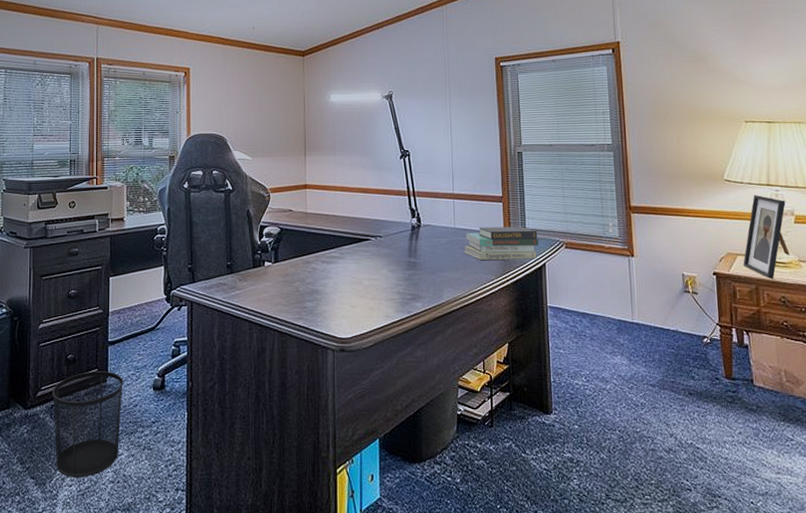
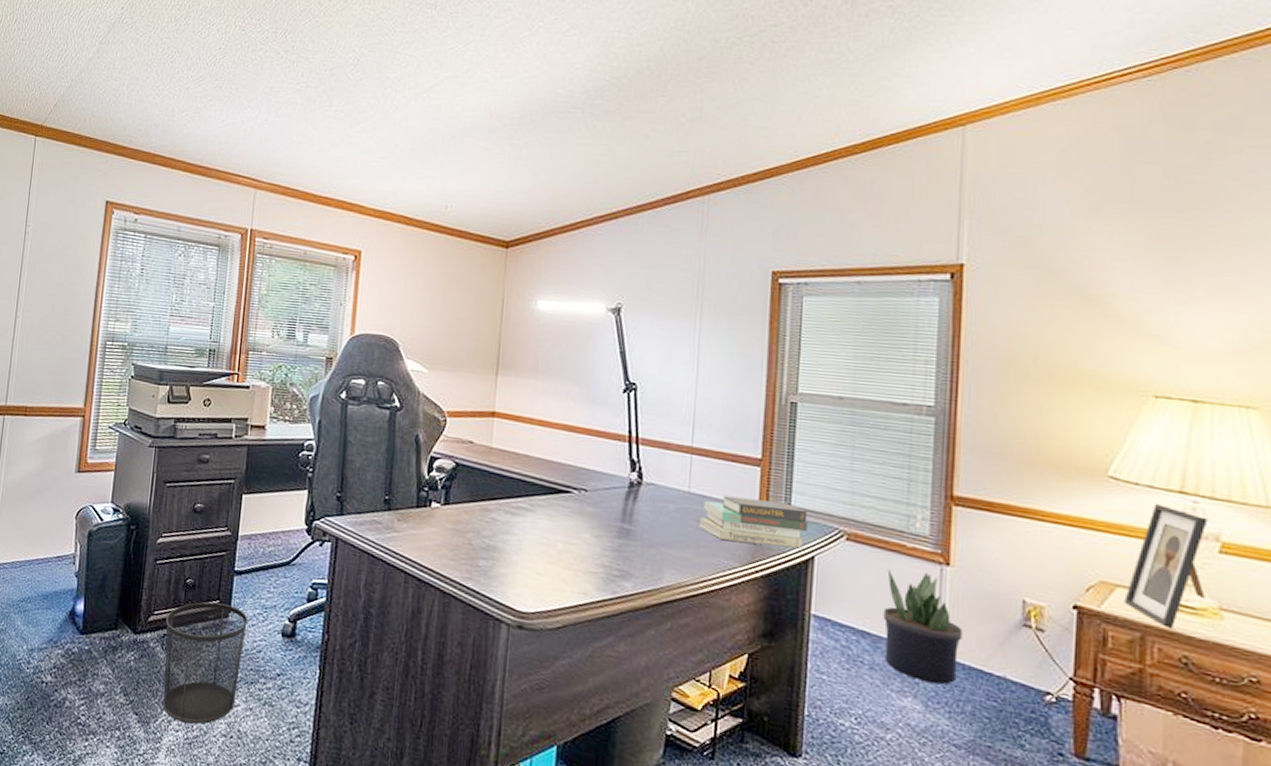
planter: none [594,263,648,343] -> present [883,568,963,685]

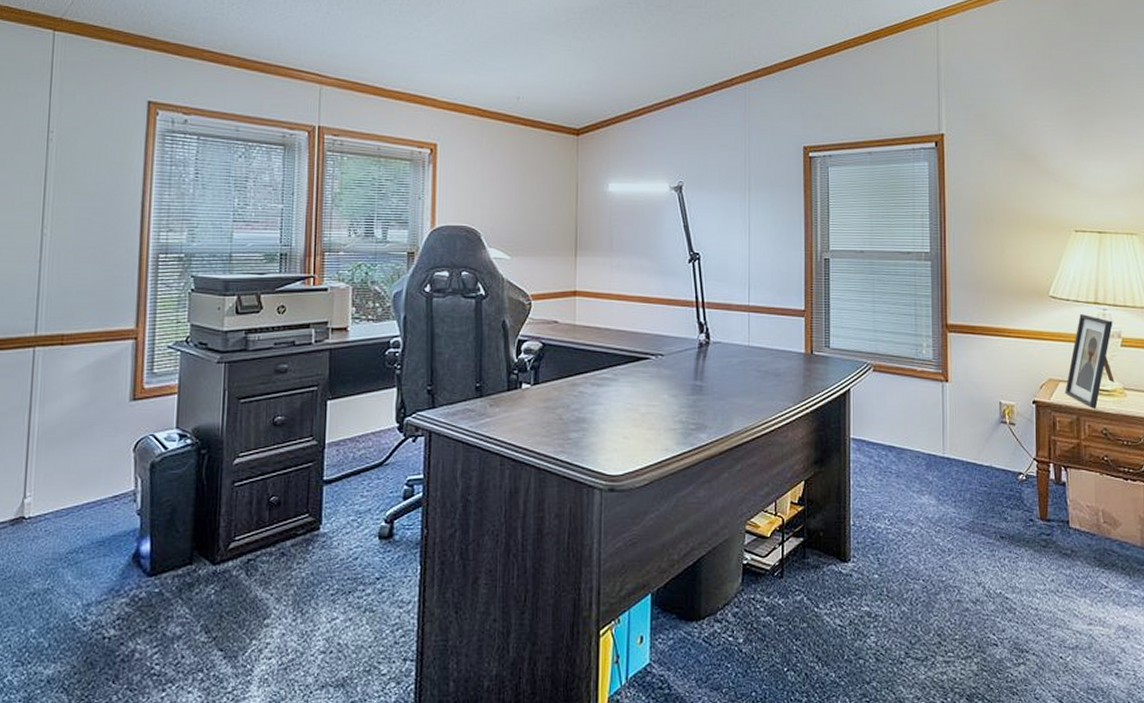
waste bin: present [163,602,248,725] -> none [248,517,341,648]
books: present [699,495,809,549] -> none [759,345,844,385]
planter: present [883,568,963,685] -> none [903,389,961,481]

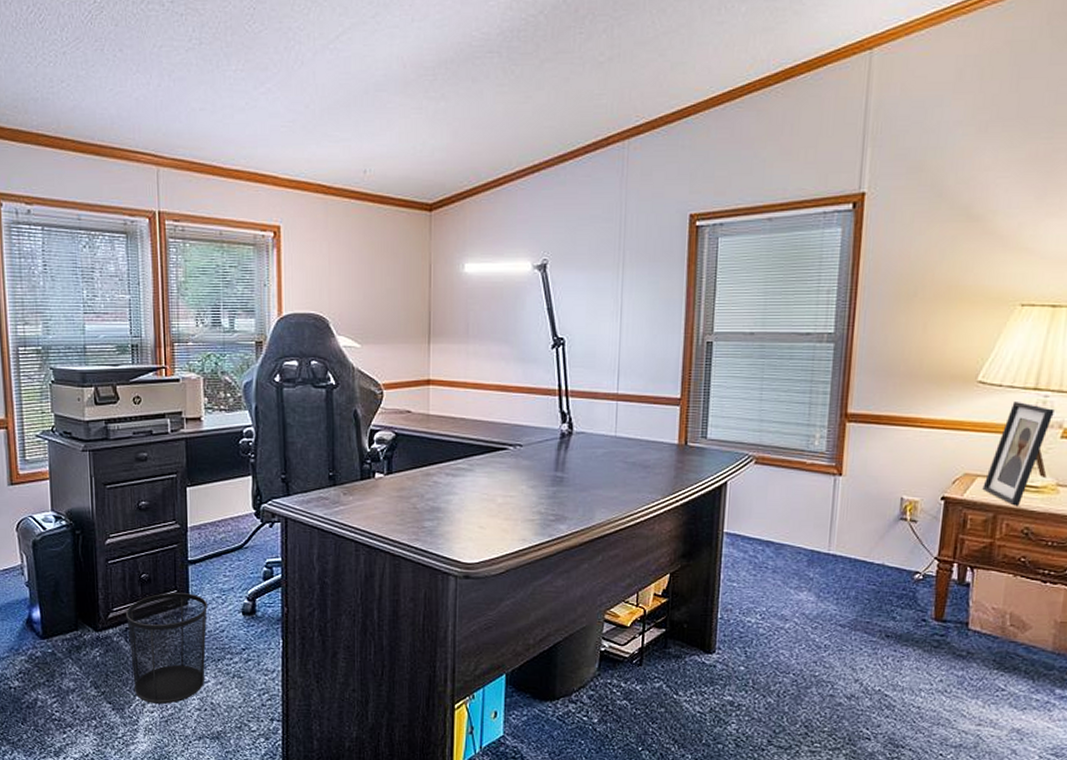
waste bin: none [248,517,341,648] -> present [125,593,208,704]

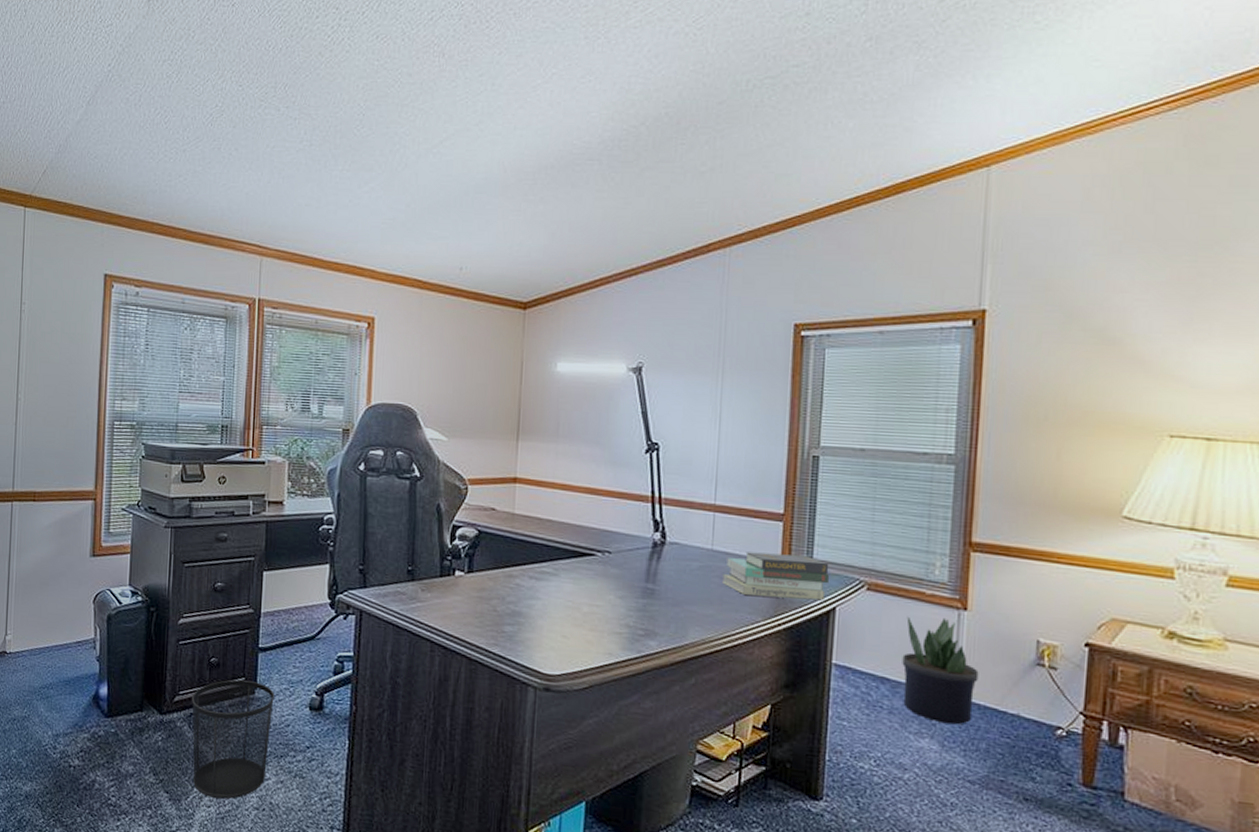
books: none [625,436,722,477] -> present [722,551,830,601]
planter: none [785,483,851,578] -> present [902,616,979,725]
picture frame: present [982,400,1055,507] -> none [1134,540,1216,662]

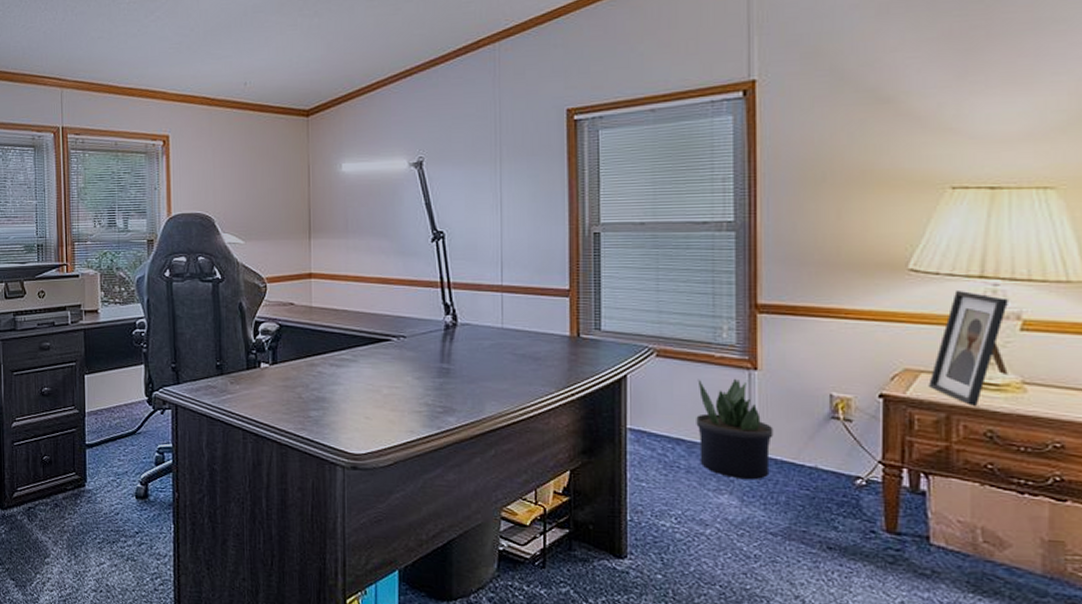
waste bin: present [191,679,275,799] -> none [28,474,103,584]
books: present [722,551,830,601] -> none [514,328,619,370]
picture frame: none [1134,540,1216,662] -> present [929,289,1008,407]

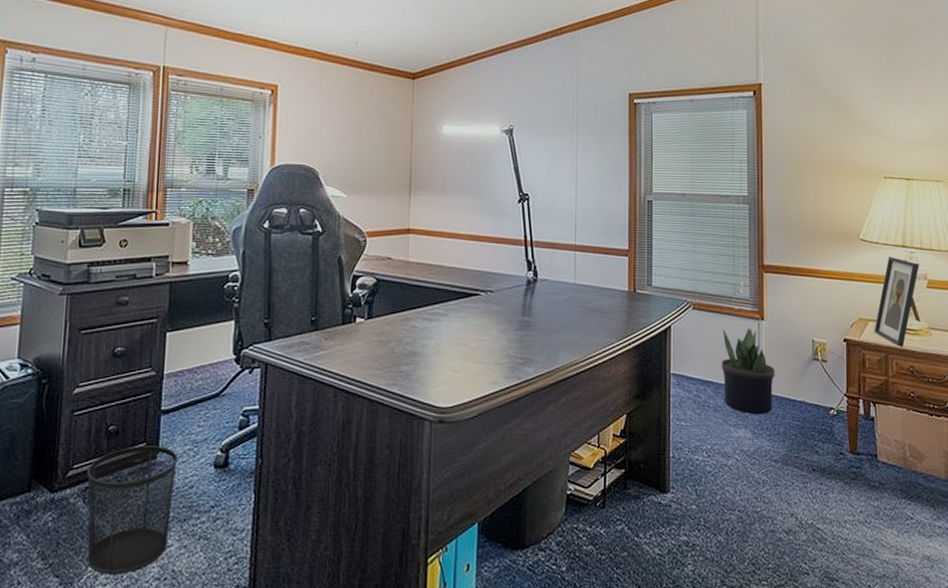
waste bin: none [28,474,103,584] -> present [86,446,178,574]

